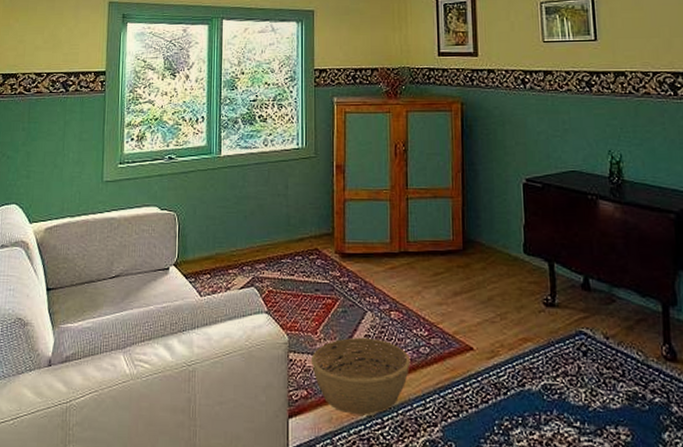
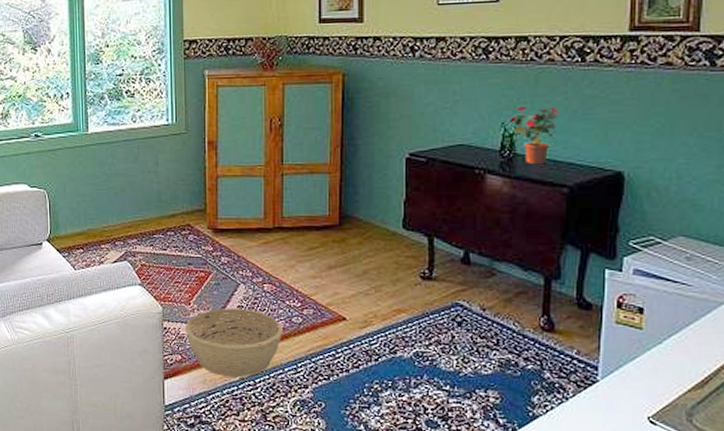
potted flower: none [615,135,659,191] -> present [509,106,559,165]

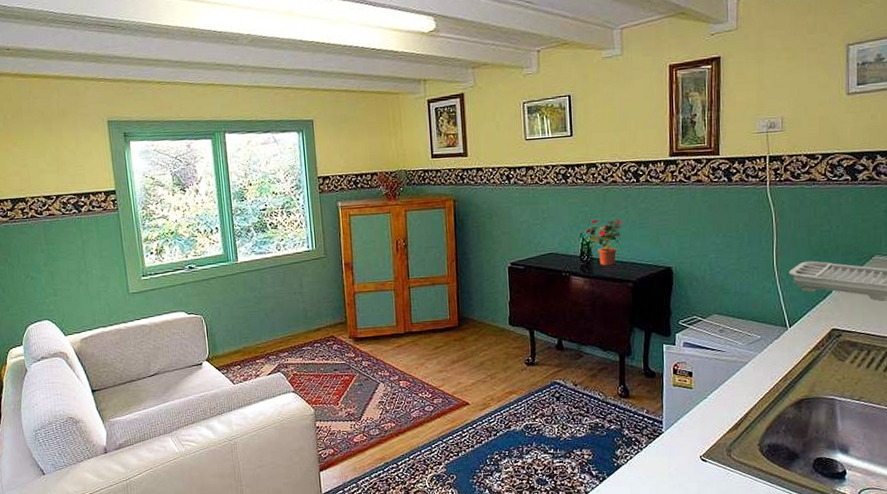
basket: present [184,308,283,378] -> none [334,403,418,463]

